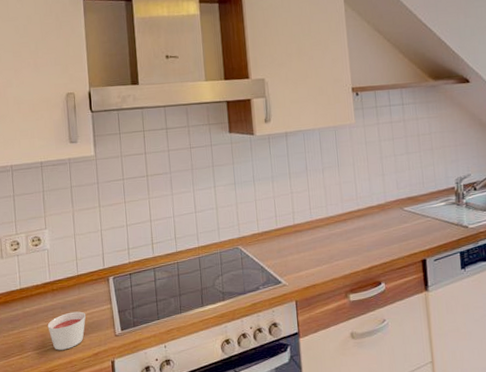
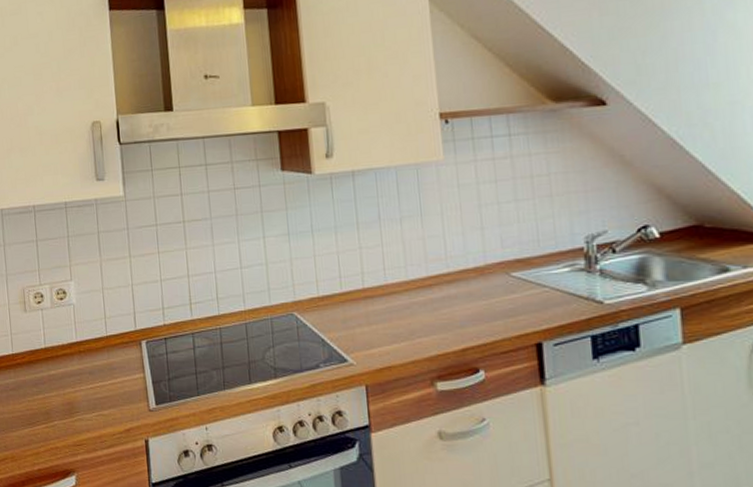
candle: present [47,311,86,350] -> none [74,379,117,422]

